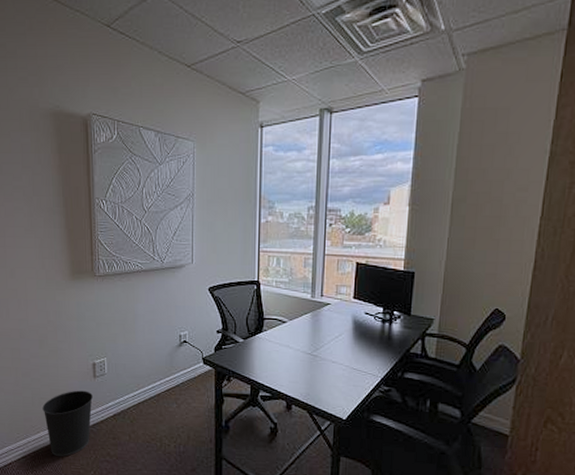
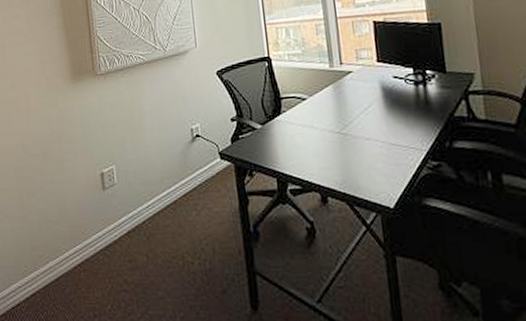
wastebasket: present [42,390,93,457] -> none [50,206,104,290]

